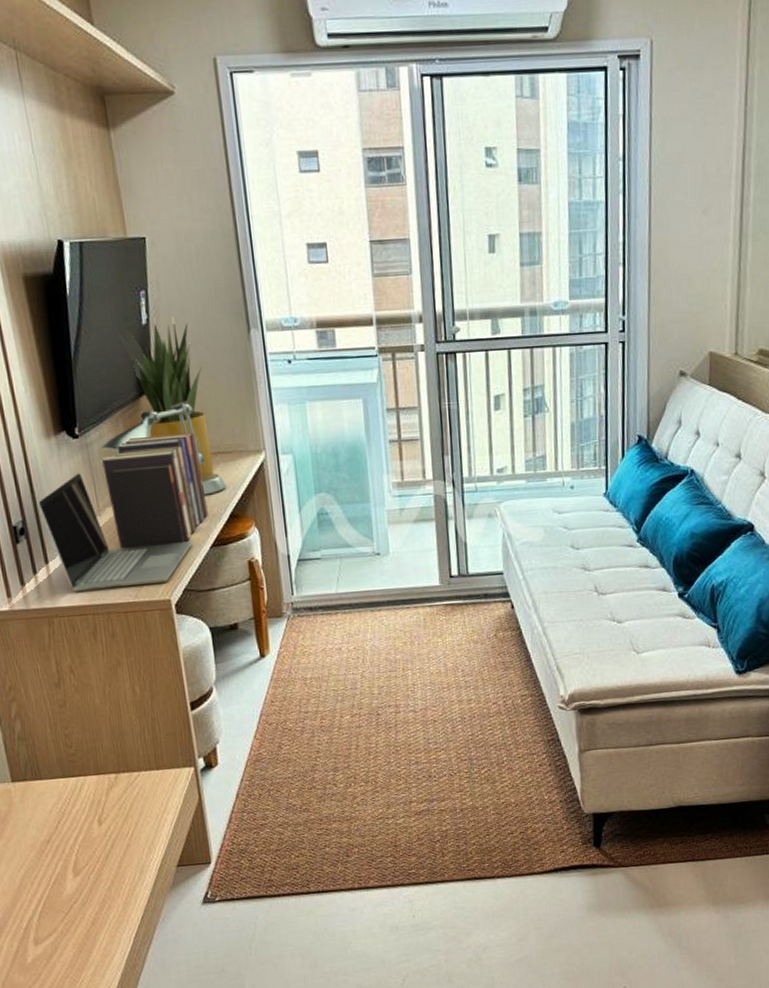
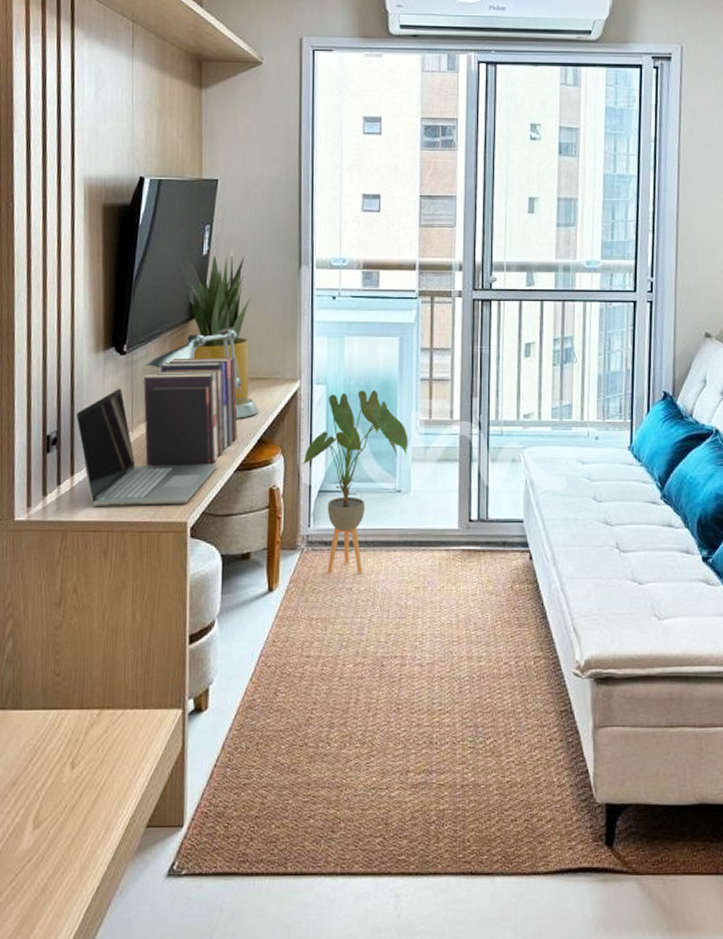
house plant: none [277,456,383,637] -> present [301,390,408,574]

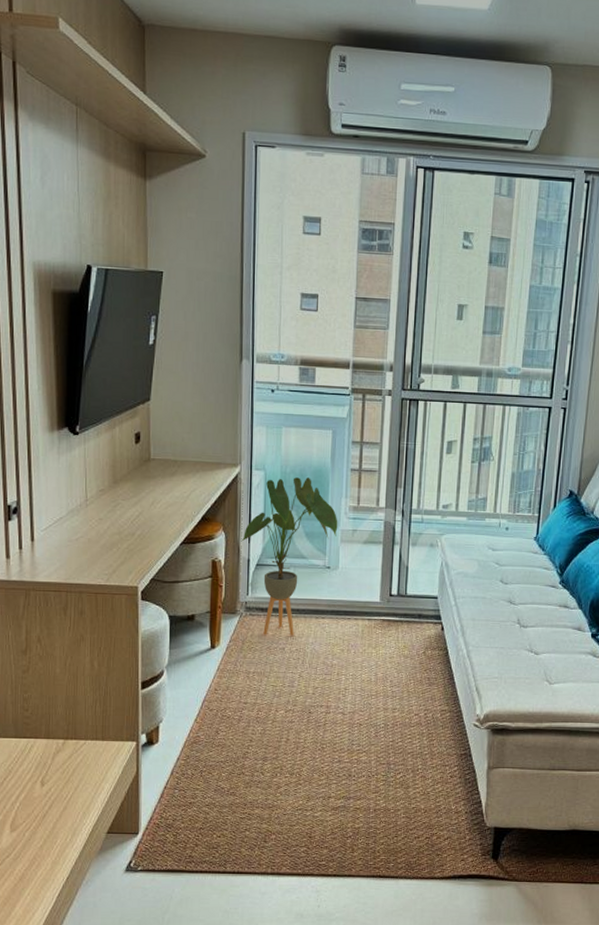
laptop: present [74,388,217,506] -> none [32,465,164,571]
desk lamp: present [139,327,259,419] -> none [91,414,202,498]
books: present [143,357,238,466] -> none [96,440,183,538]
planter: present [185,255,252,400] -> none [134,345,196,481]

